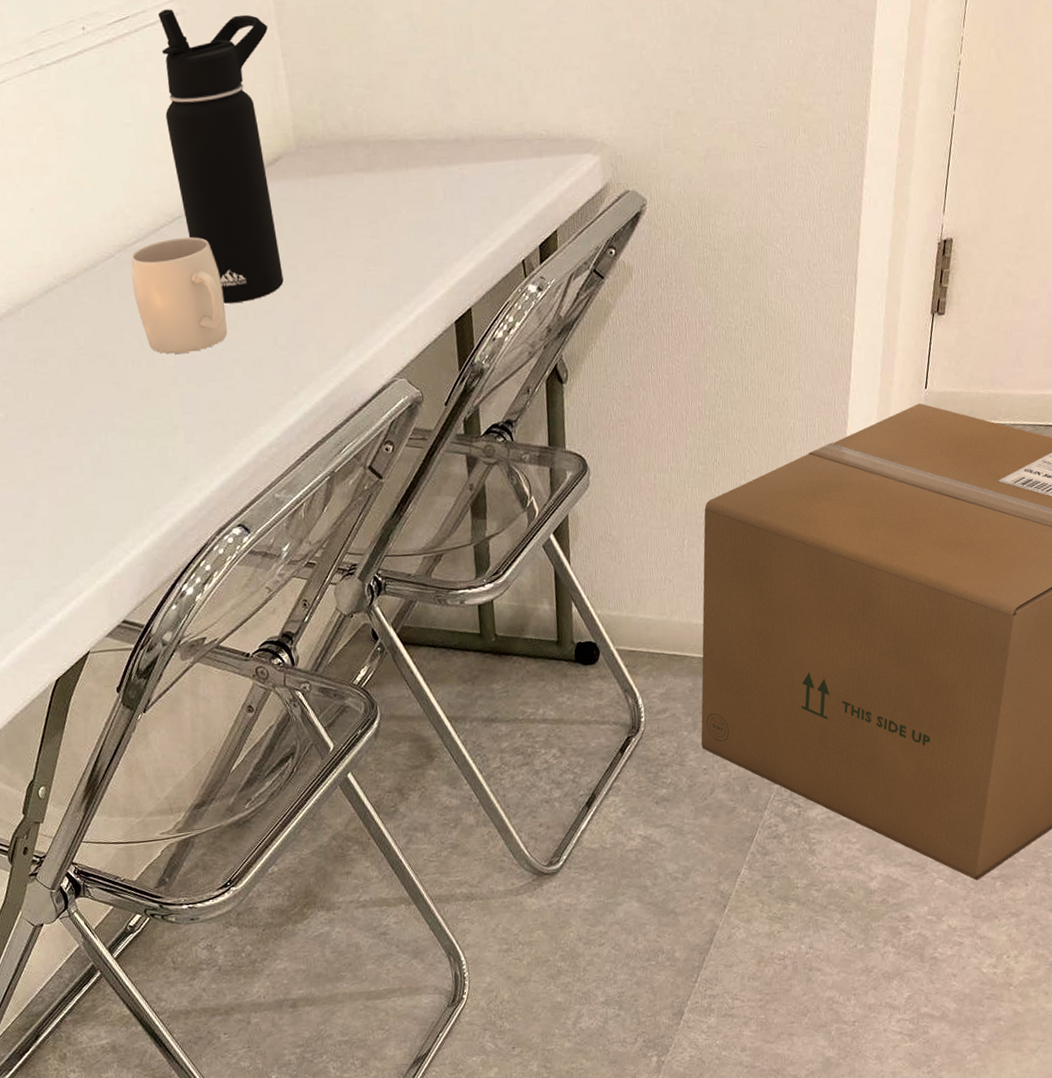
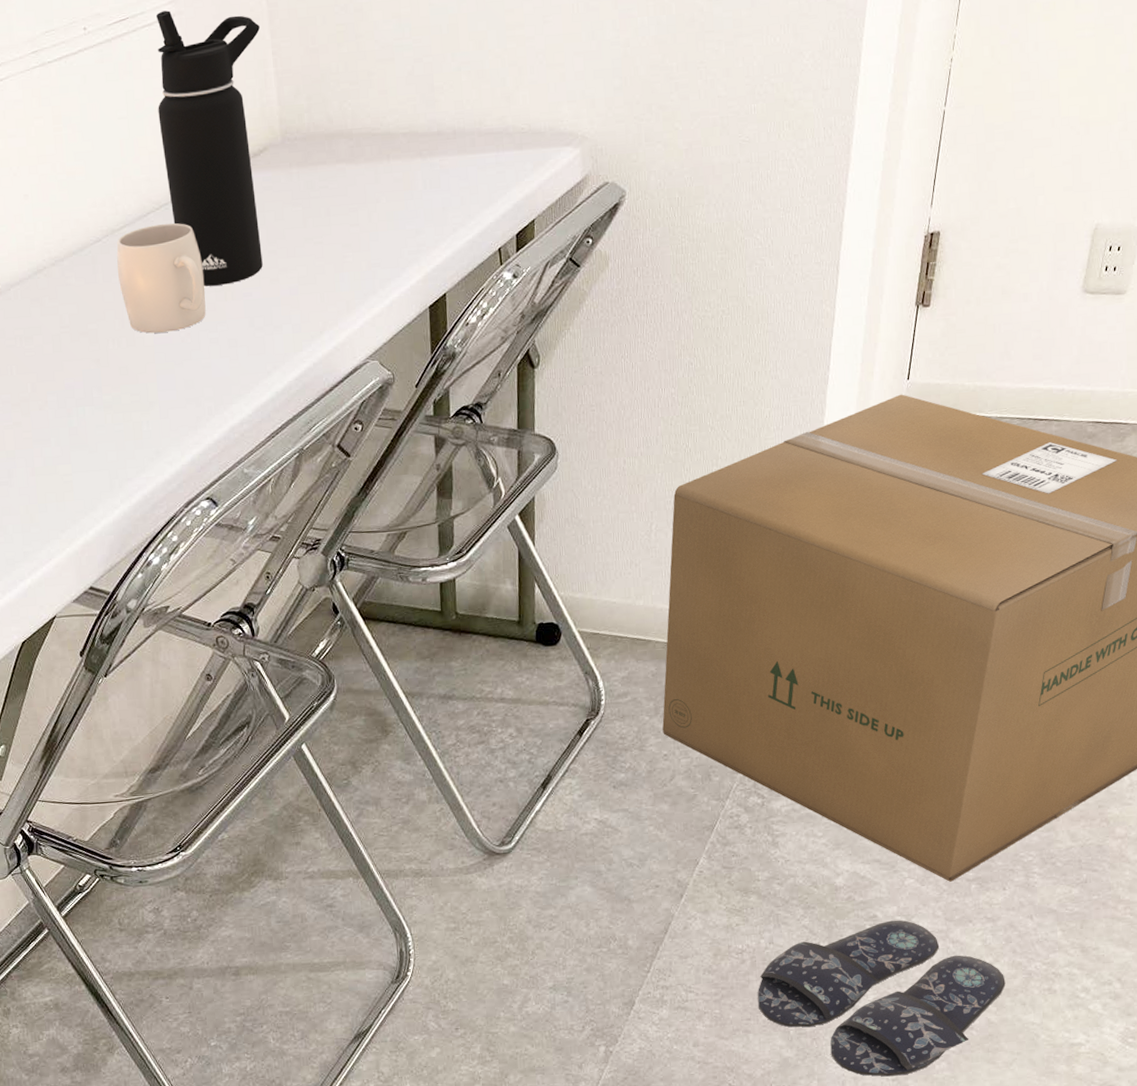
slippers: none [800,919,1030,1070] -> present [758,920,1006,1077]

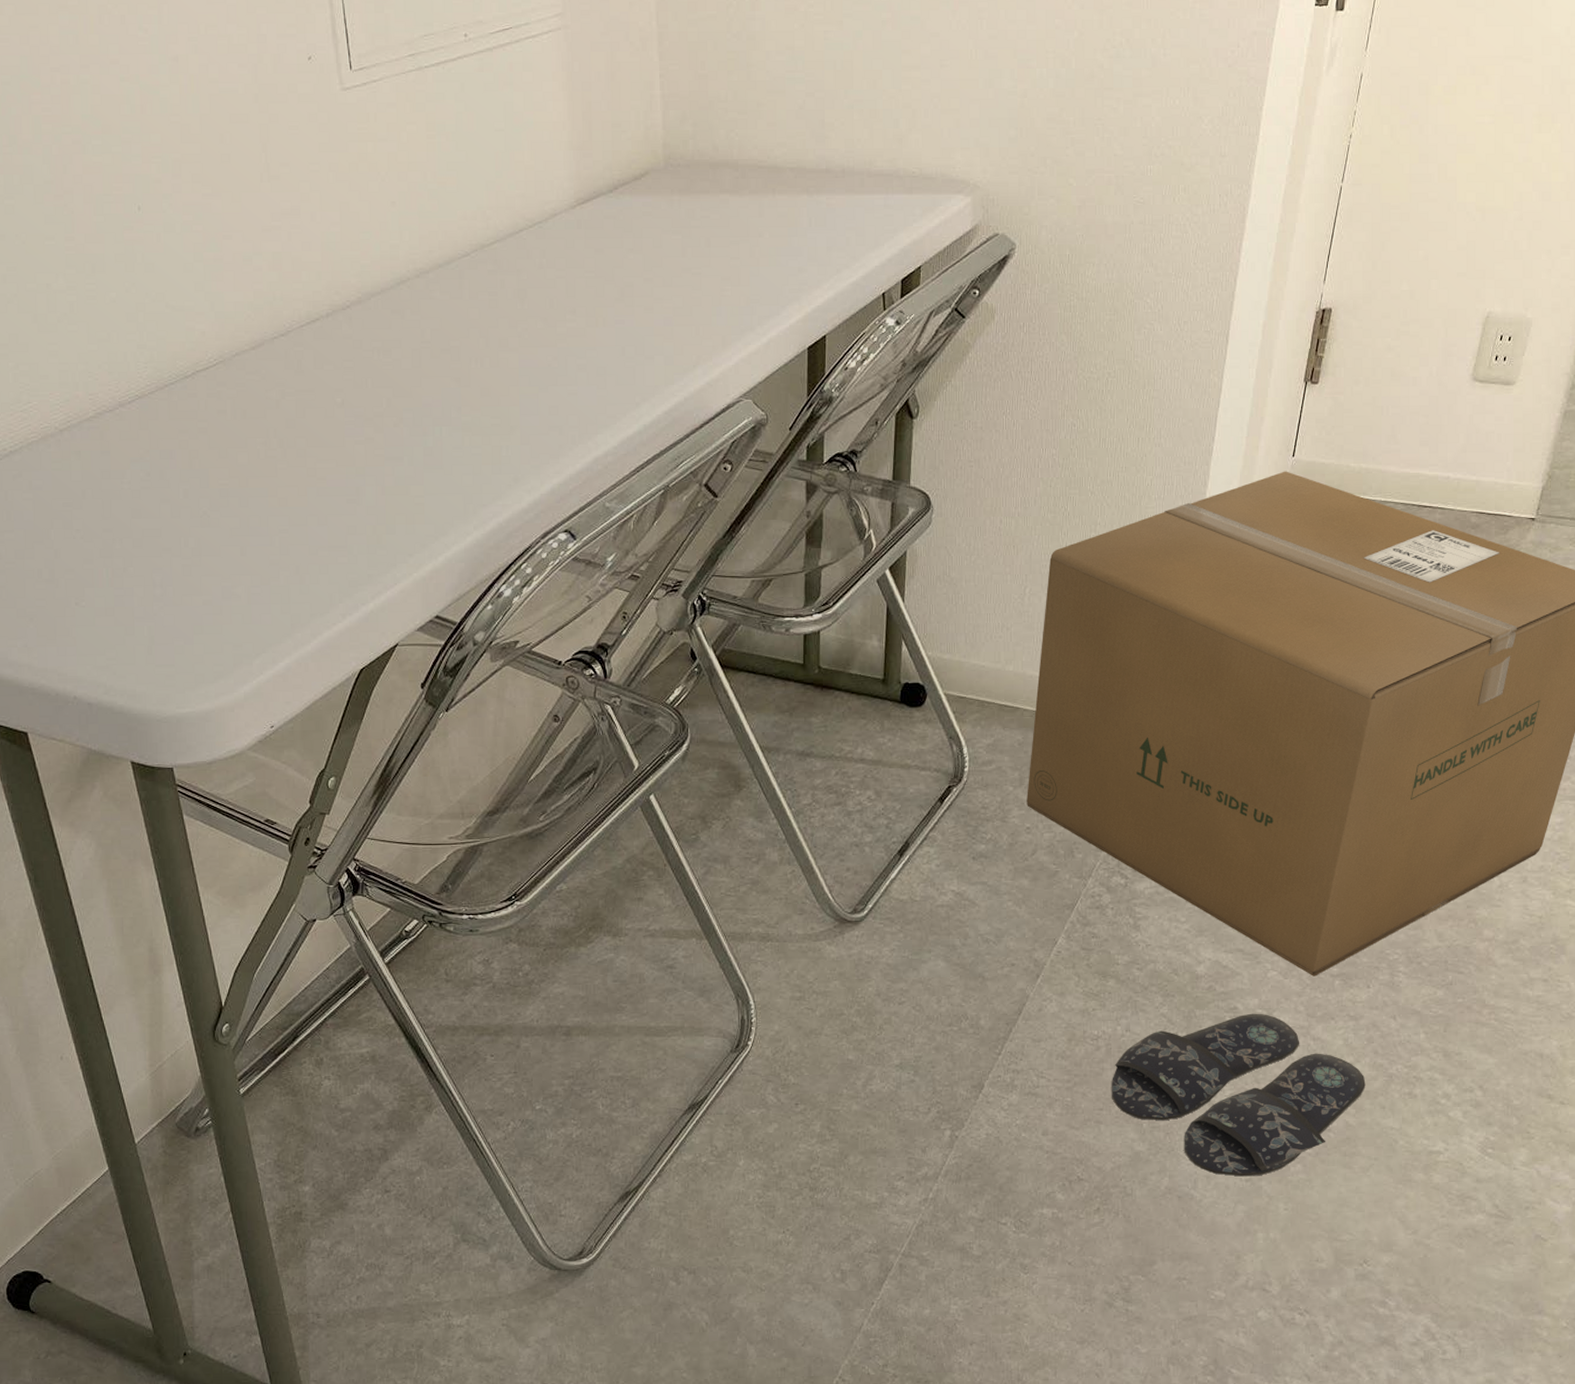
mug: present [116,223,206,334] -> none [485,242,576,355]
water bottle: present [156,10,263,286] -> none [537,23,648,310]

